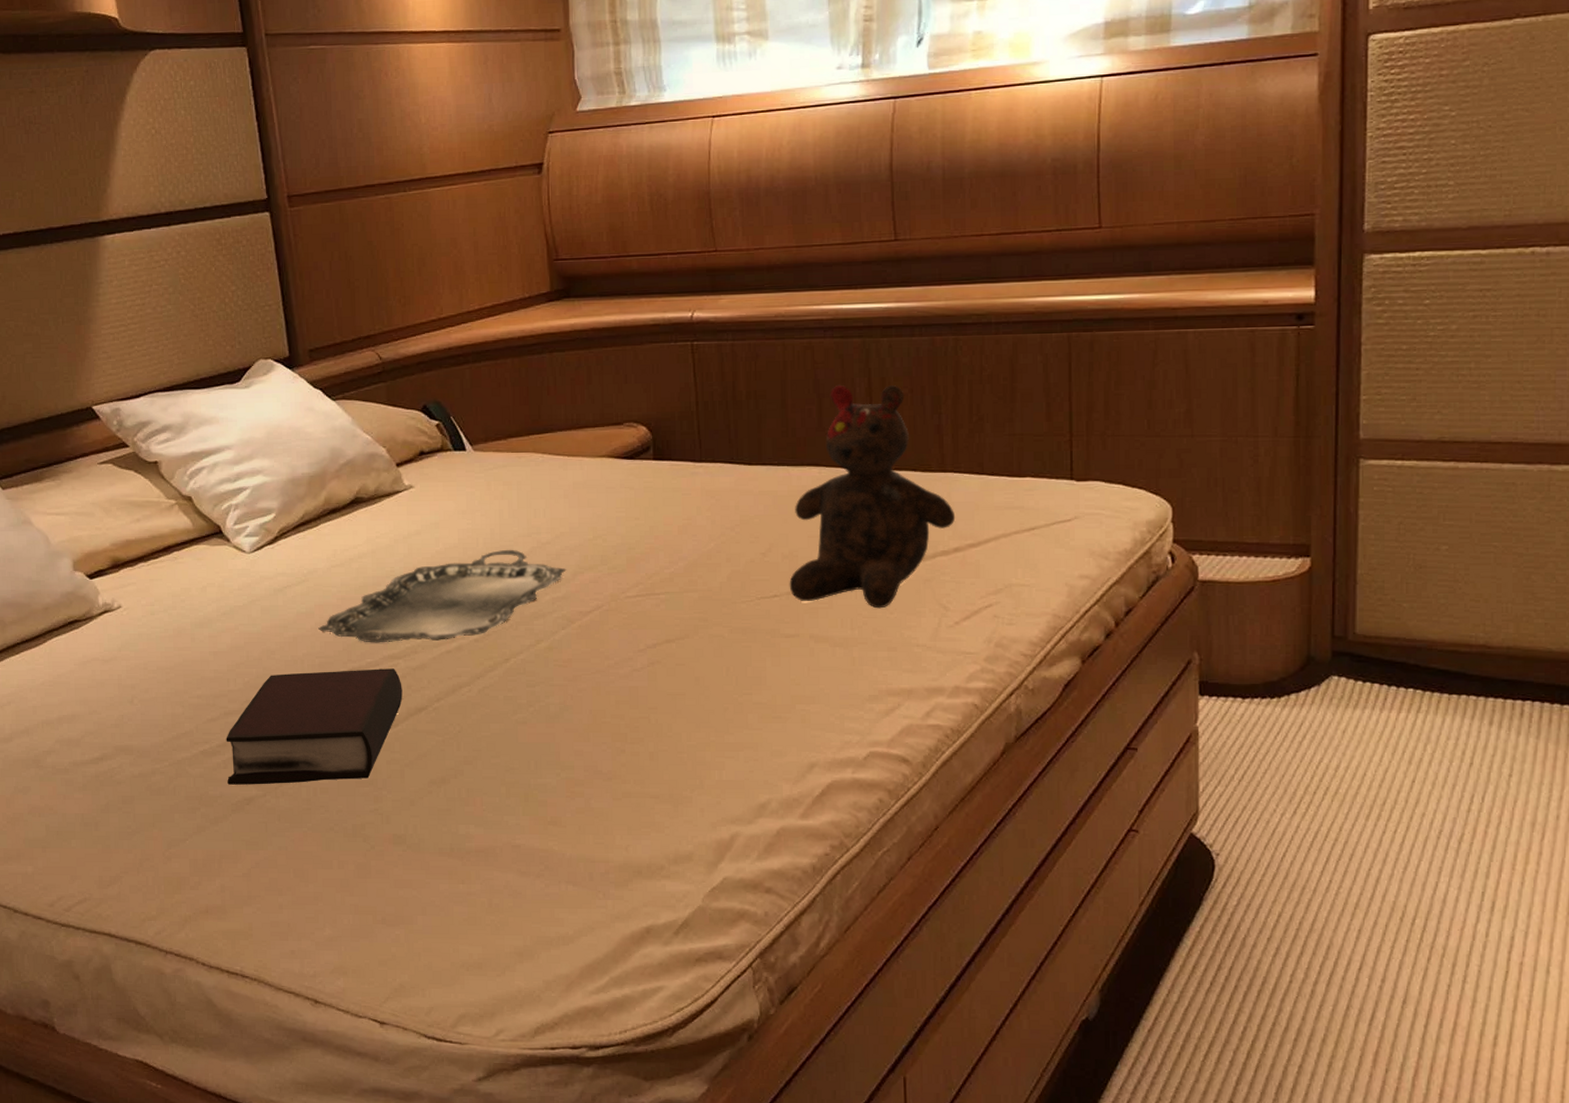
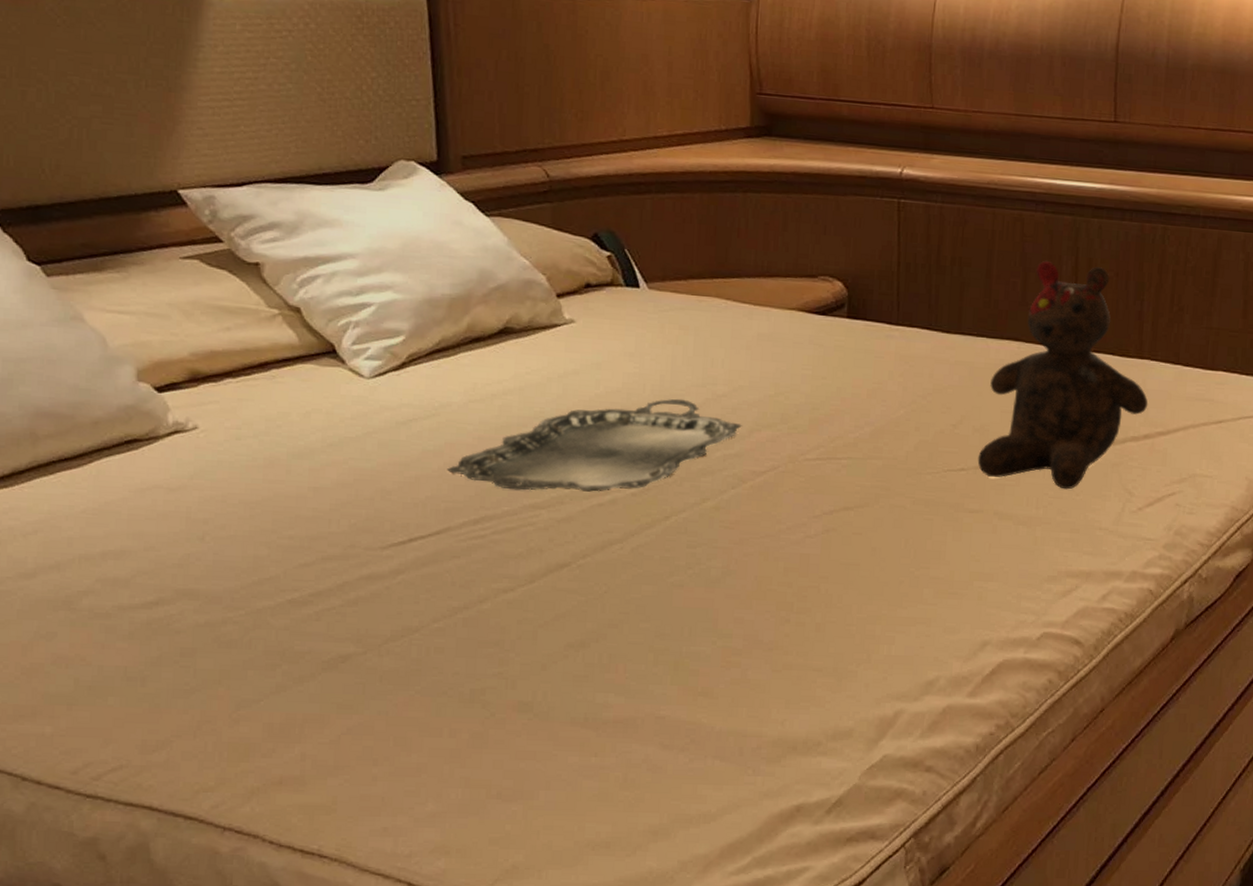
bible: present [226,668,403,785] -> none [319,517,543,641]

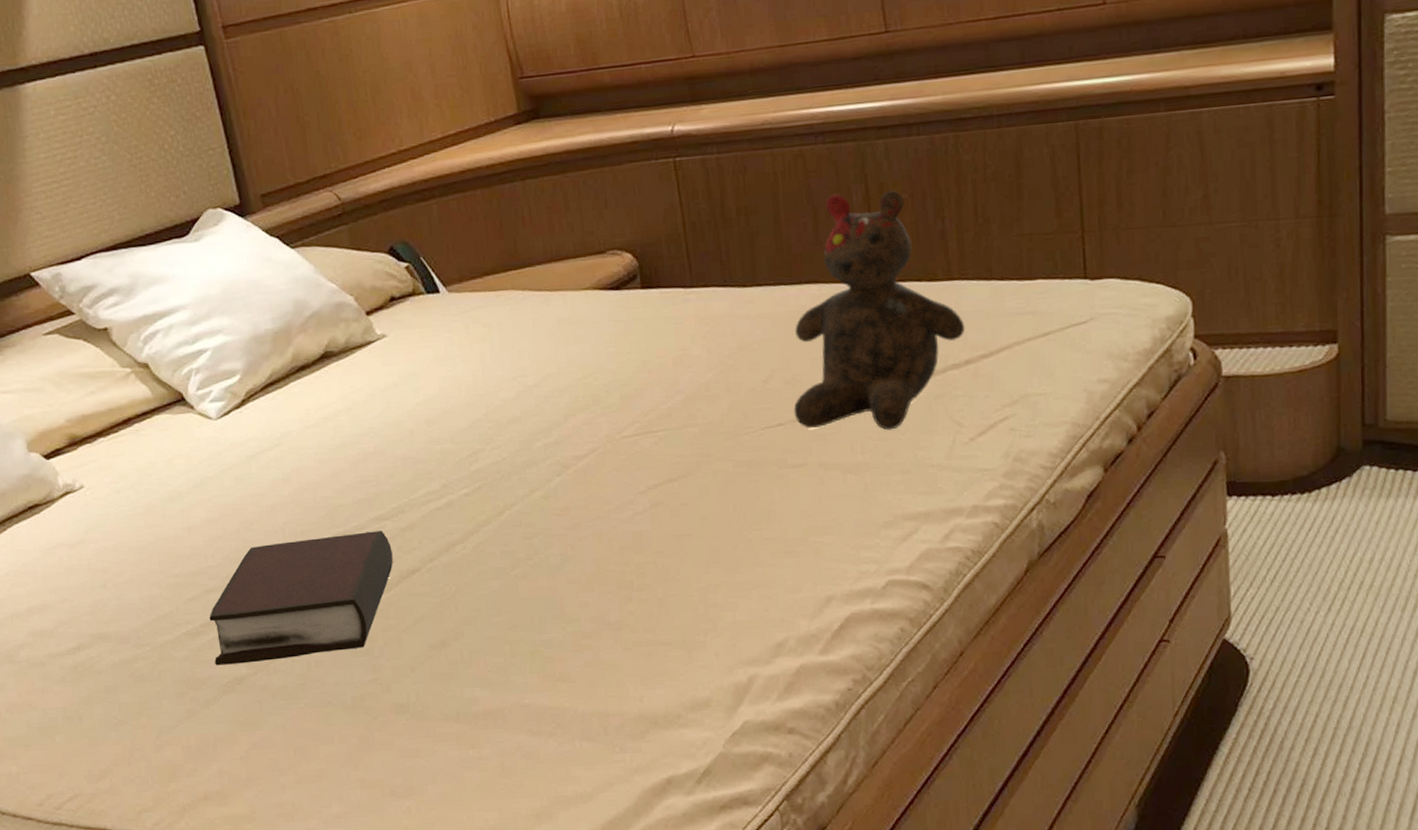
bible: none [319,517,543,641] -> present [209,530,393,666]
serving tray: present [447,398,742,492] -> none [297,395,557,506]

